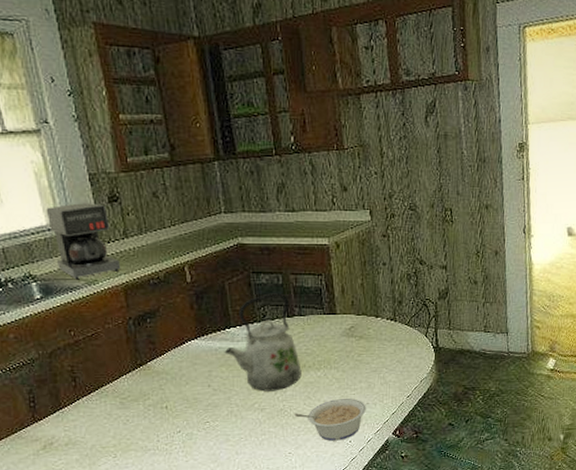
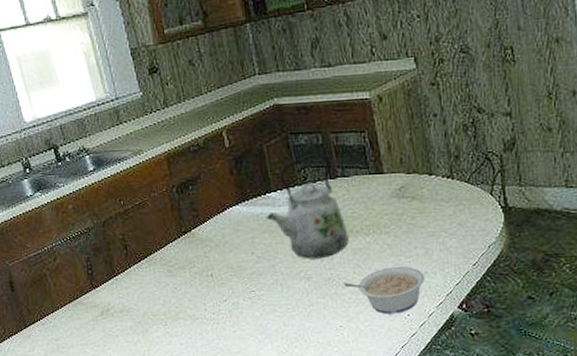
coffee maker: present [46,203,121,280] -> none [95,76,163,151]

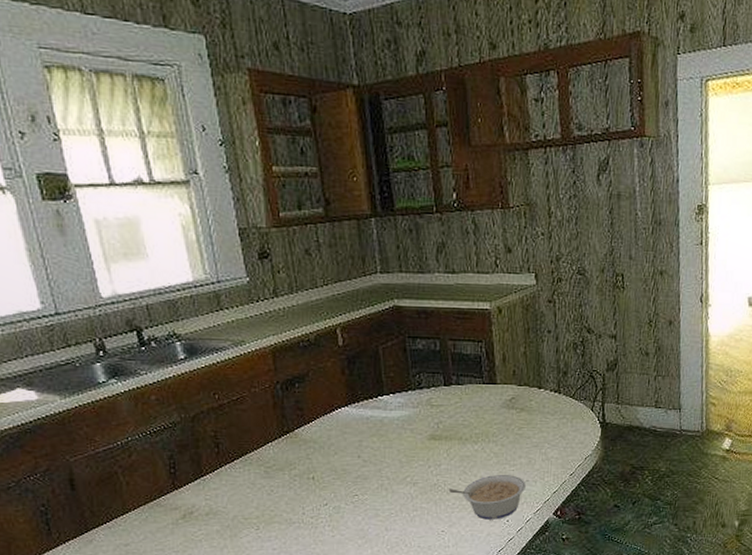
kettle: present [266,154,349,259] -> none [376,360,458,465]

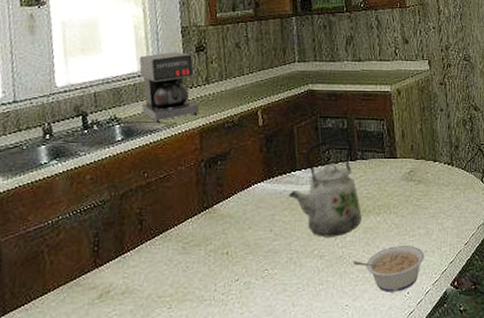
coffee maker: none [192,259,270,340] -> present [139,52,200,123]
kettle: none [376,360,458,465] -> present [288,137,362,237]

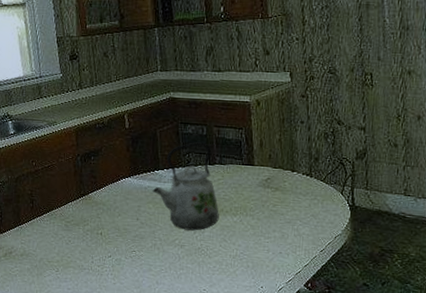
coffee maker: present [139,52,200,123] -> none [23,60,75,121]
legume: present [354,246,424,292] -> none [211,245,279,285]

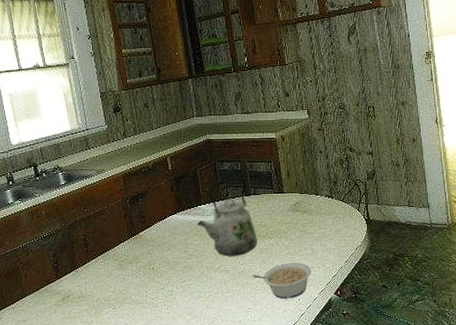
legume: none [211,245,279,285] -> present [253,263,311,299]

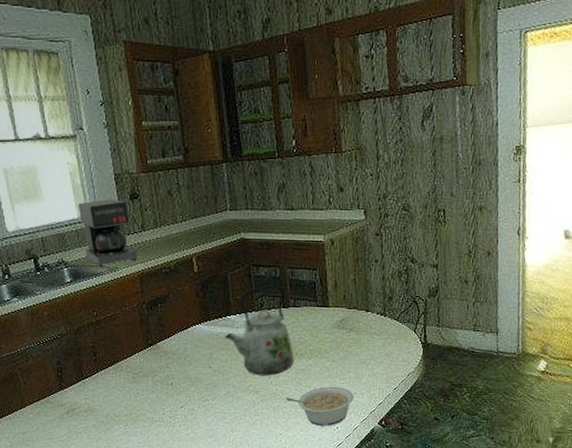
coffee maker: none [70,113,121,170] -> present [78,199,138,267]

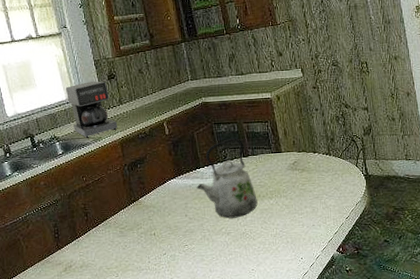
legume: present [286,387,354,426] -> none [255,221,313,259]

